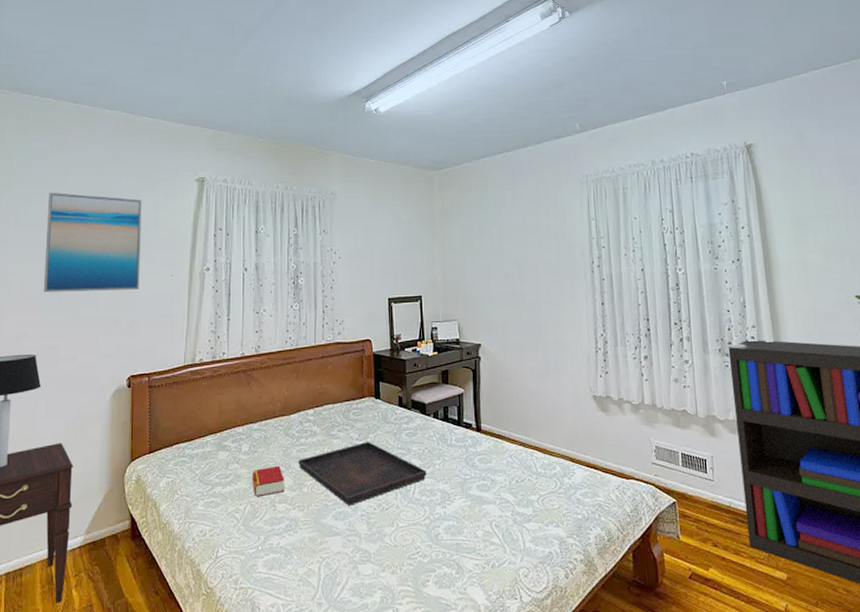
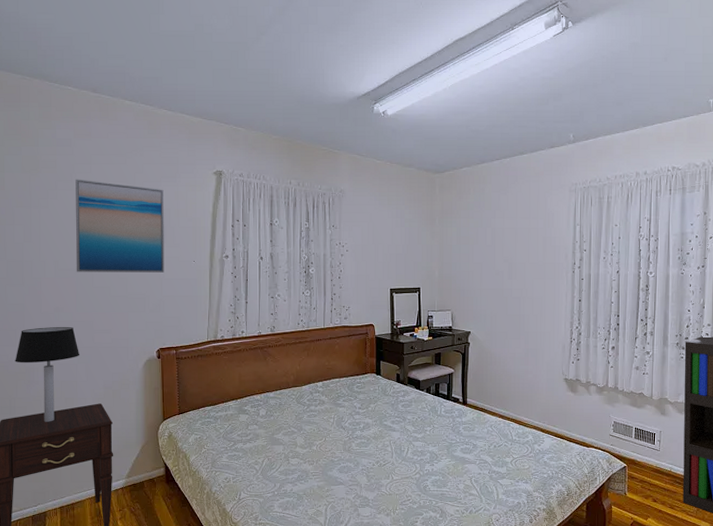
book: present [252,465,285,497] -> none [269,427,297,453]
serving tray: present [298,442,427,506] -> none [309,411,419,462]

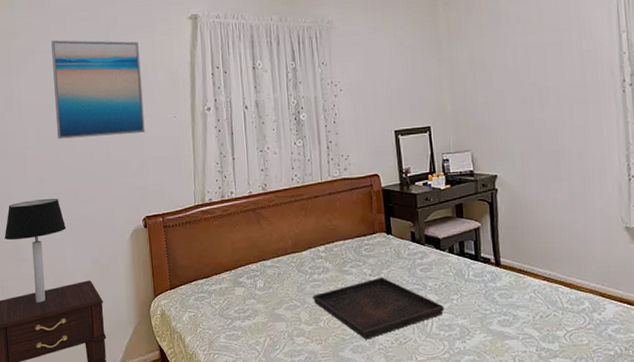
serving tray: none [309,411,419,462] -> present [313,278,444,339]

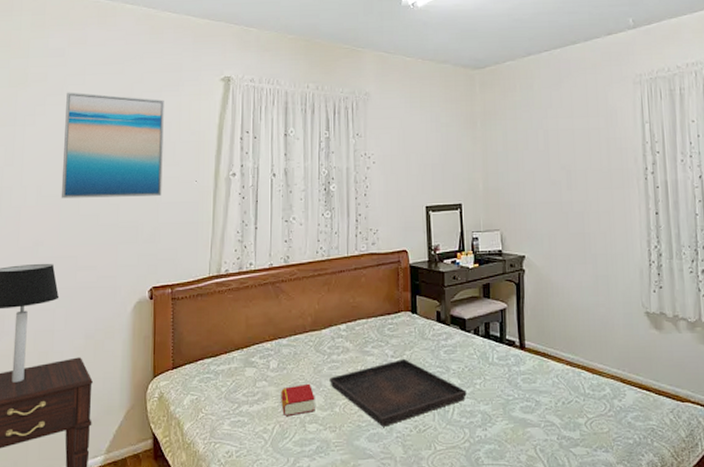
book: none [269,301,302,331] -> present [281,383,315,417]

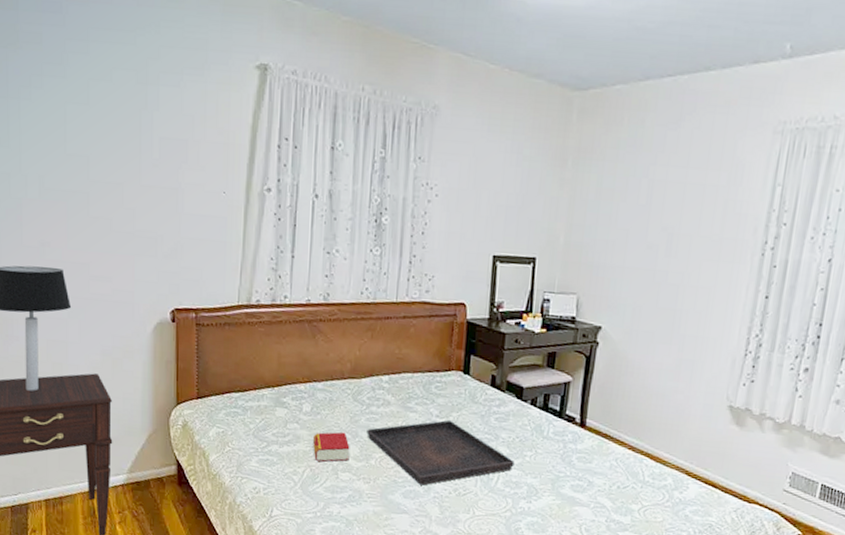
wall art: present [61,92,164,198] -> none [66,61,186,205]

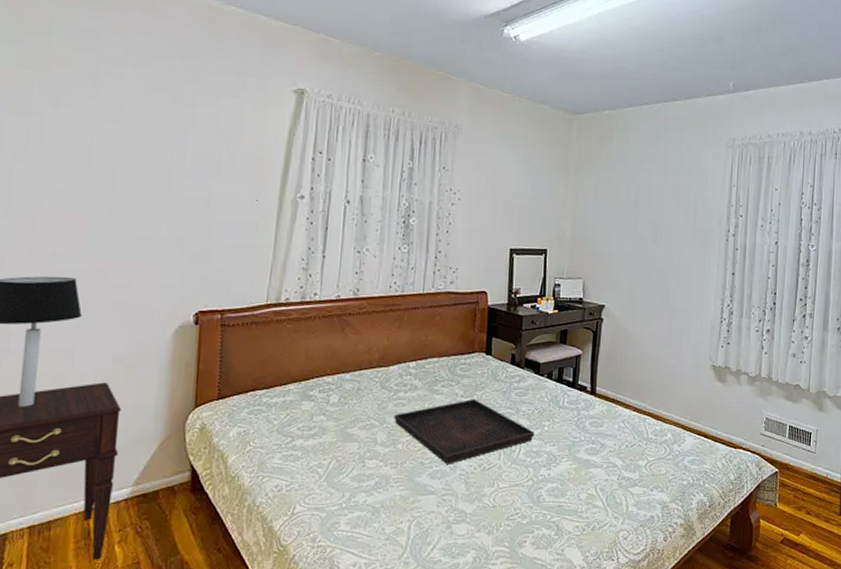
book: present [313,431,350,462] -> none [339,419,377,452]

